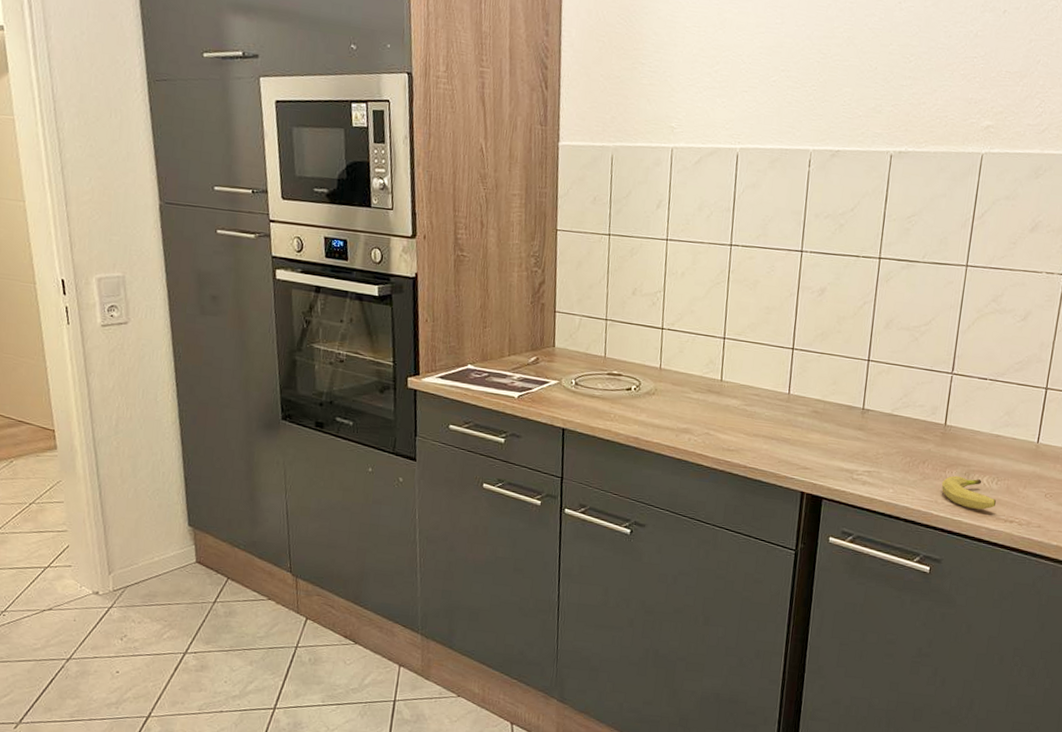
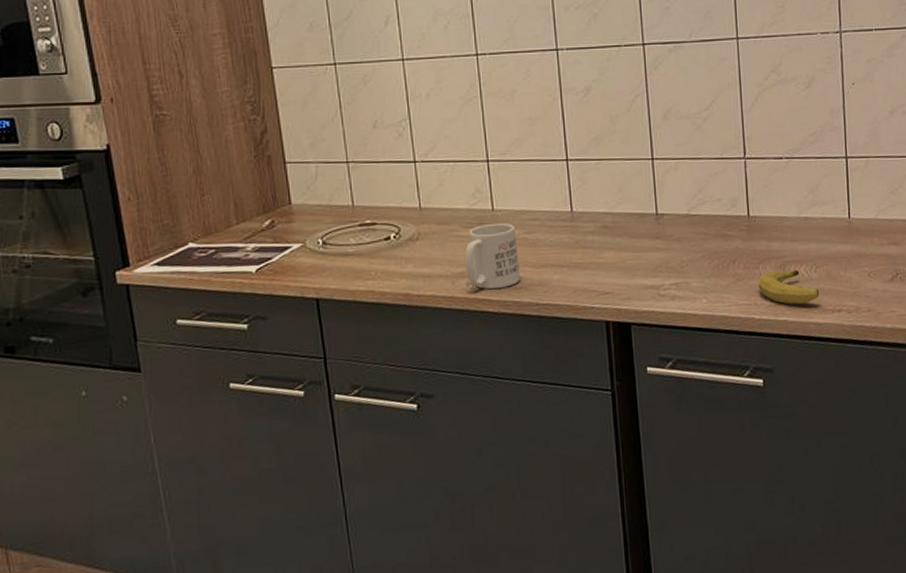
mug: none [689,391,738,448] -> present [464,222,520,289]

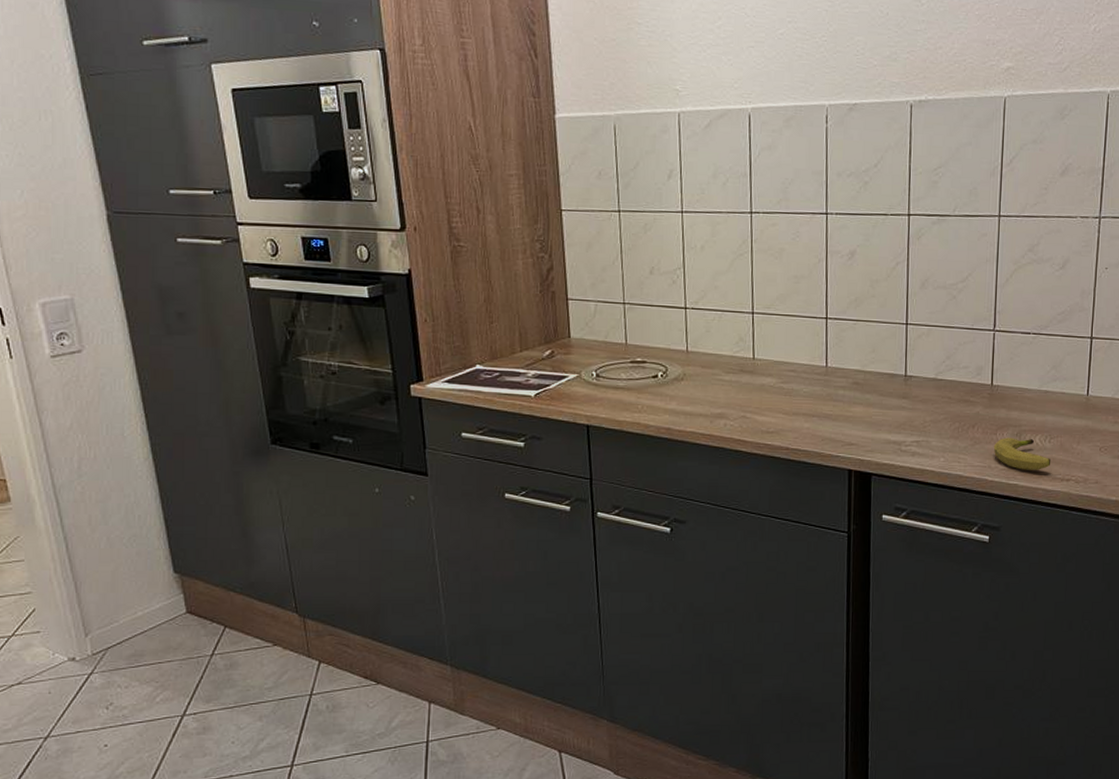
mug: present [464,222,520,289] -> none [723,371,774,431]

